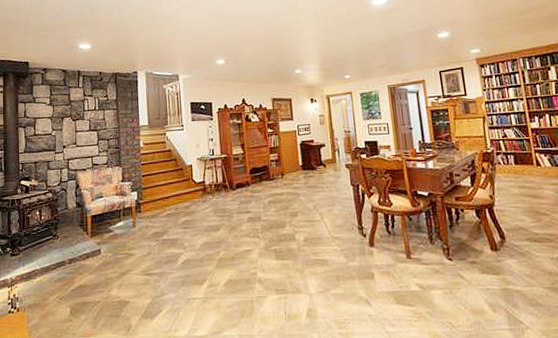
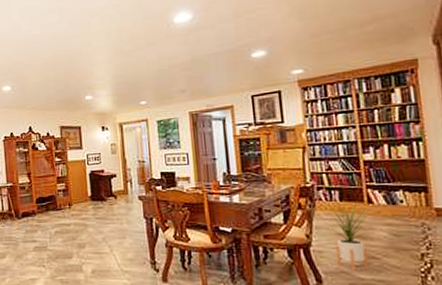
house plant: none [505,163,542,227] -> present [325,200,373,271]

